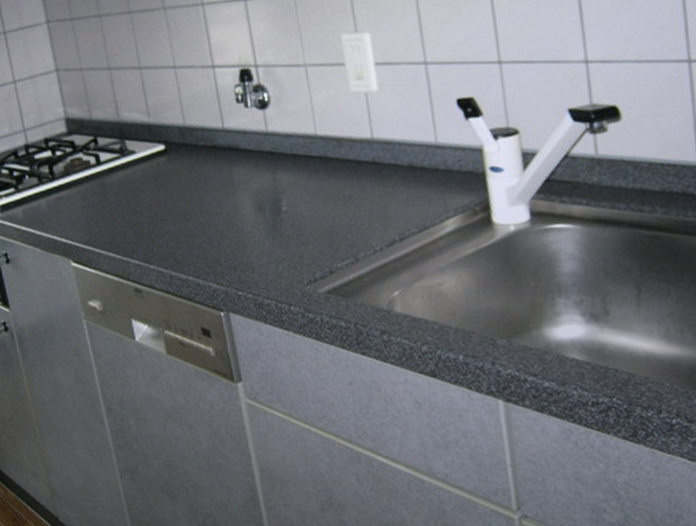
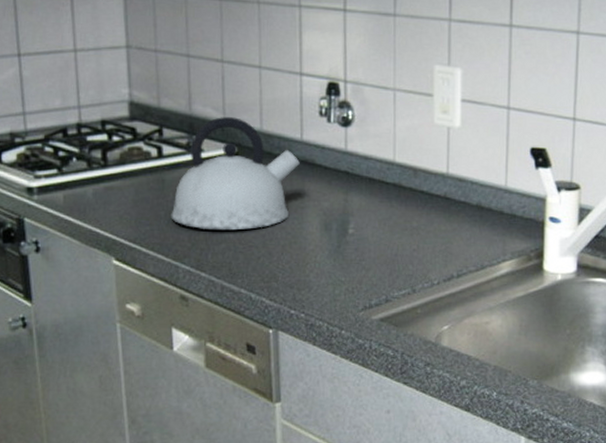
kettle: none [115,117,225,225] -> present [171,117,300,231]

